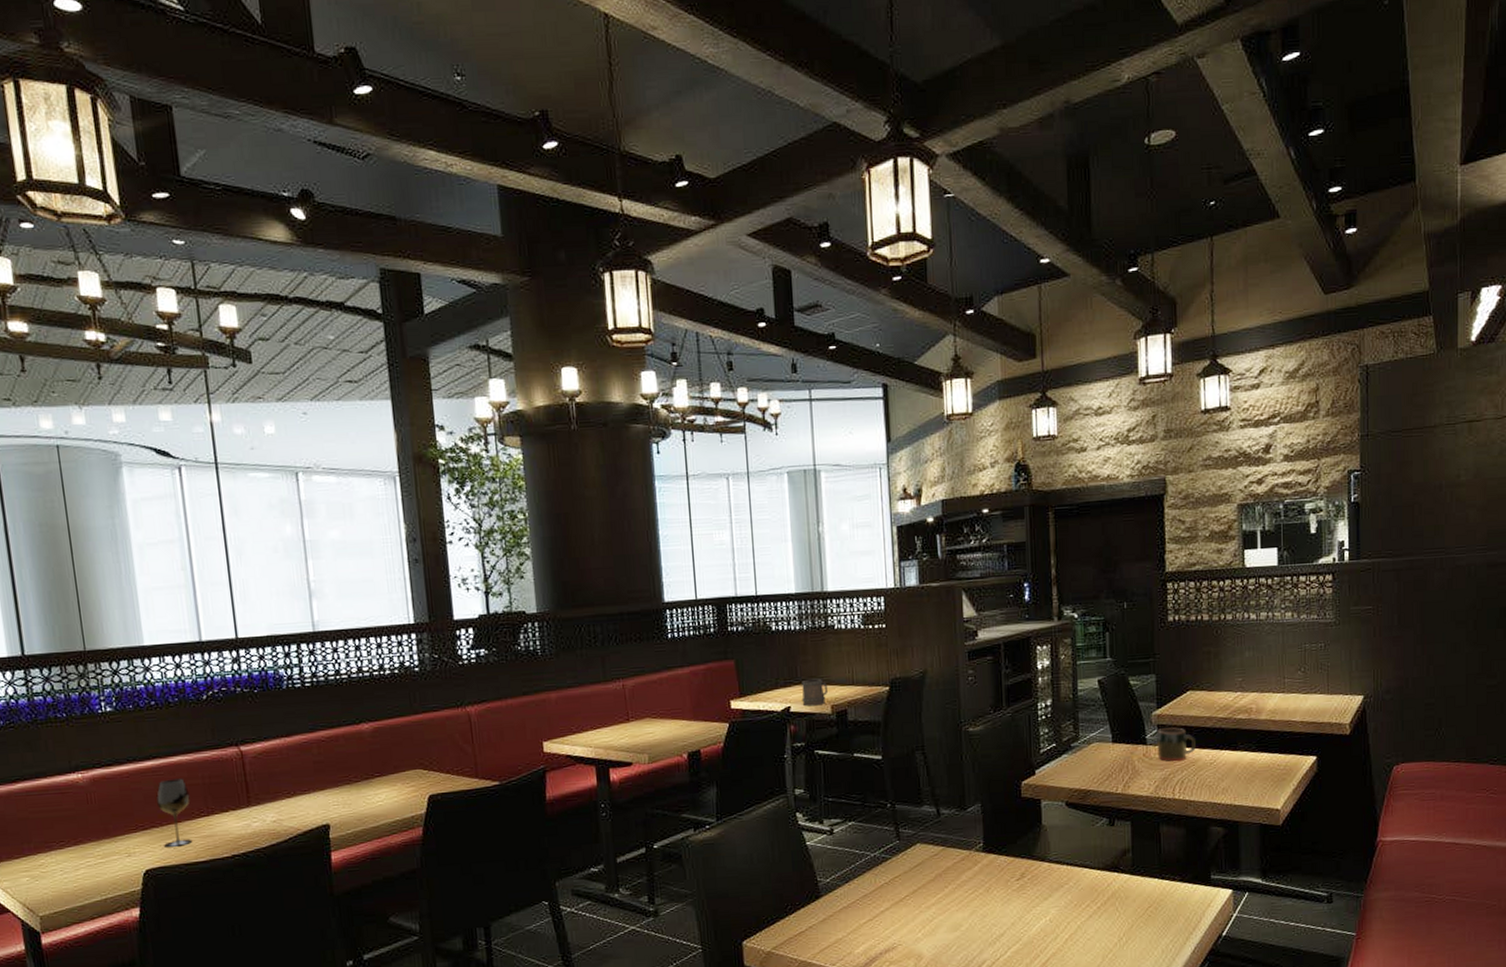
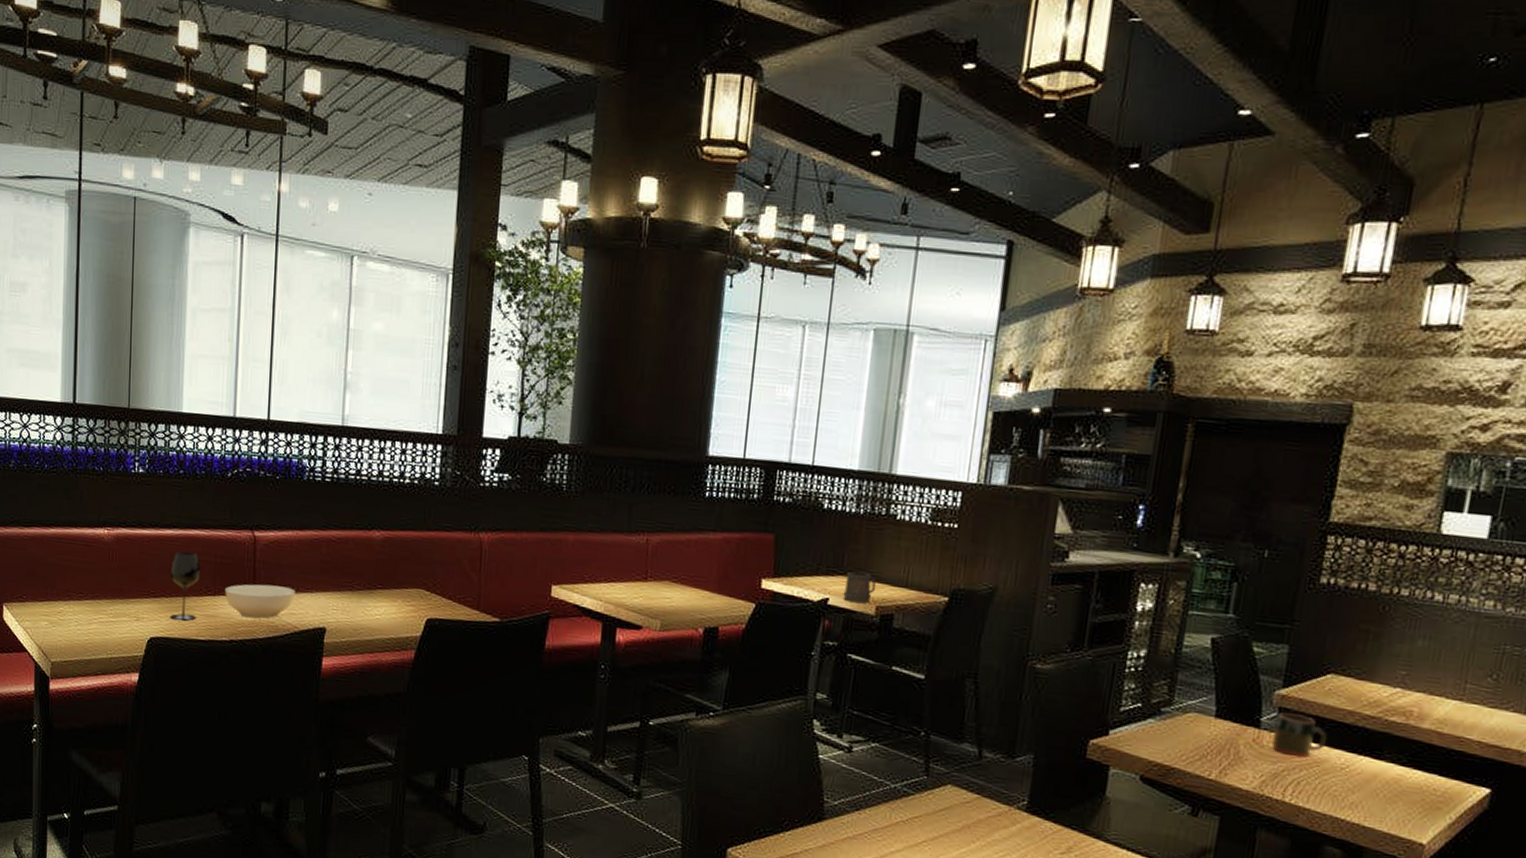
bowl: none [217,793,293,830] -> present [224,584,295,619]

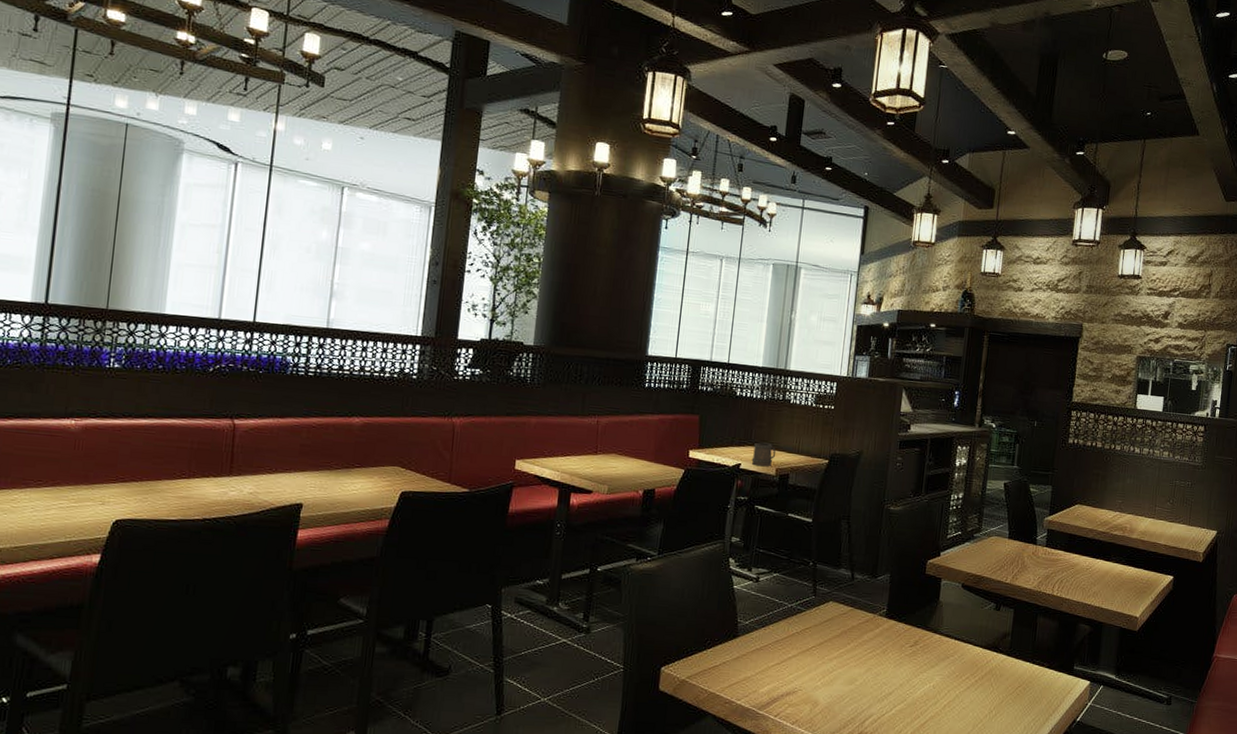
wine glass: present [170,551,201,621] -> none [139,439,176,503]
bowl: present [224,584,295,619] -> none [199,466,274,498]
mug: present [1271,712,1327,757] -> none [1044,533,1077,563]

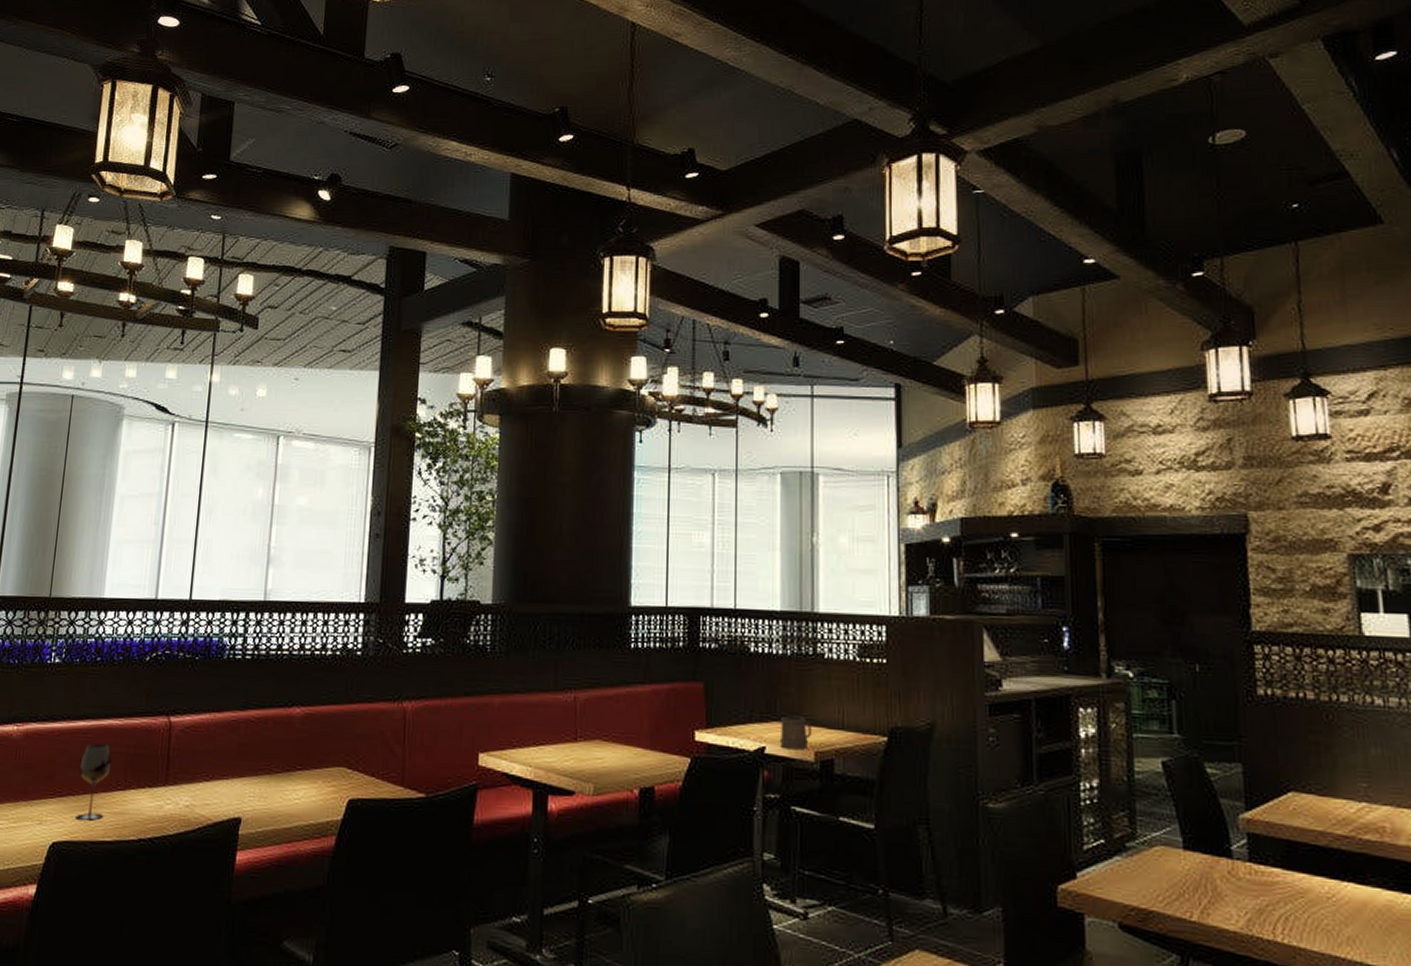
wine glass: none [139,439,176,503] -> present [75,743,112,821]

